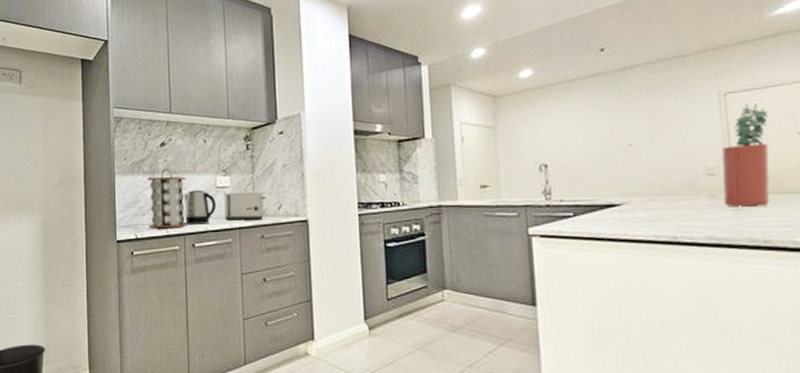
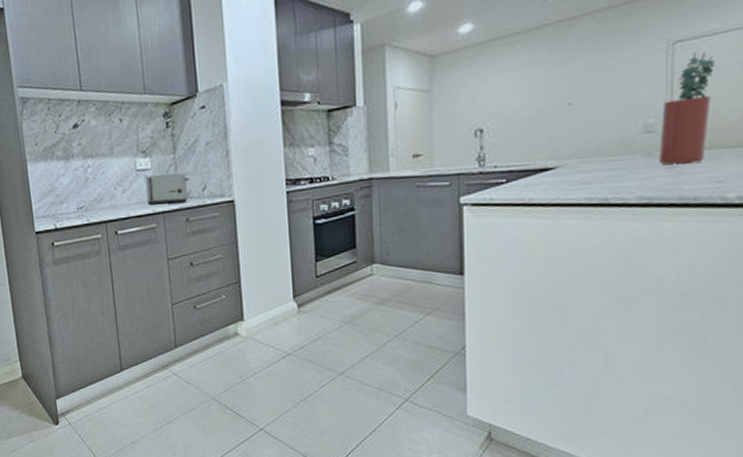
spice rack: present [147,168,187,229] -> none [62,152,108,218]
kettle: present [183,190,217,225] -> none [102,174,138,212]

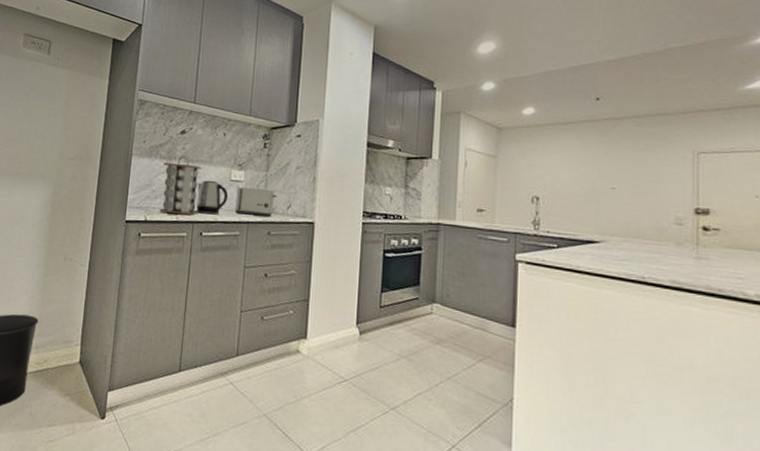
spice rack: none [62,152,108,218] -> present [159,156,201,216]
kettle: none [102,174,138,212] -> present [196,180,229,215]
vase: present [659,52,714,165] -> none [688,164,732,258]

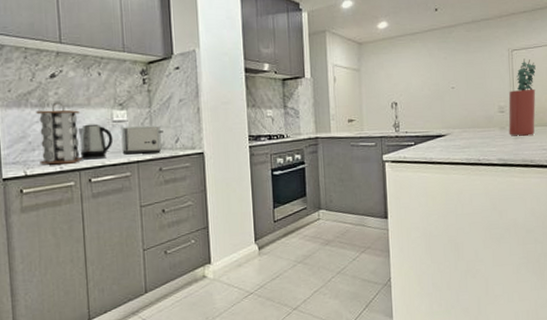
vase: none [688,164,732,258] -> present [508,58,536,136]

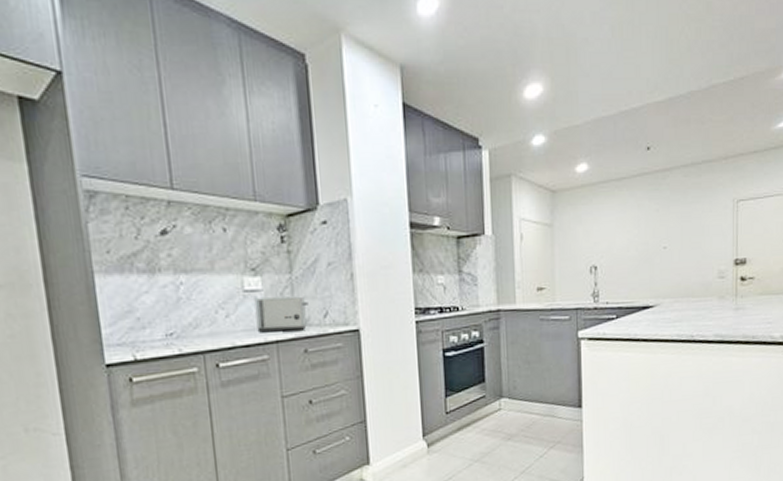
spice rack: present [36,101,82,165] -> none [144,266,207,347]
kettle: present [77,124,114,160] -> none [199,294,246,340]
vase: present [508,58,536,136] -> none [729,211,765,307]

